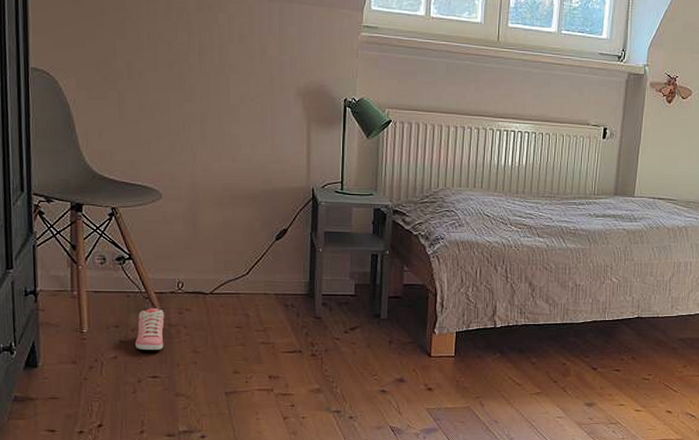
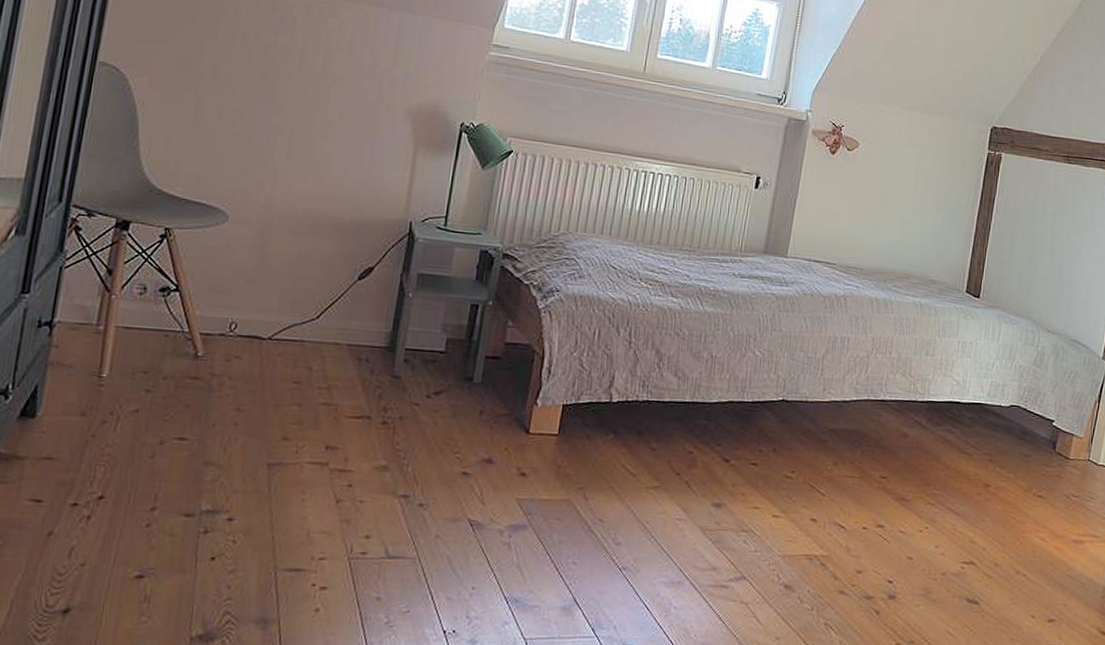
sneaker: present [135,308,165,351] -> none [164,352,208,406]

